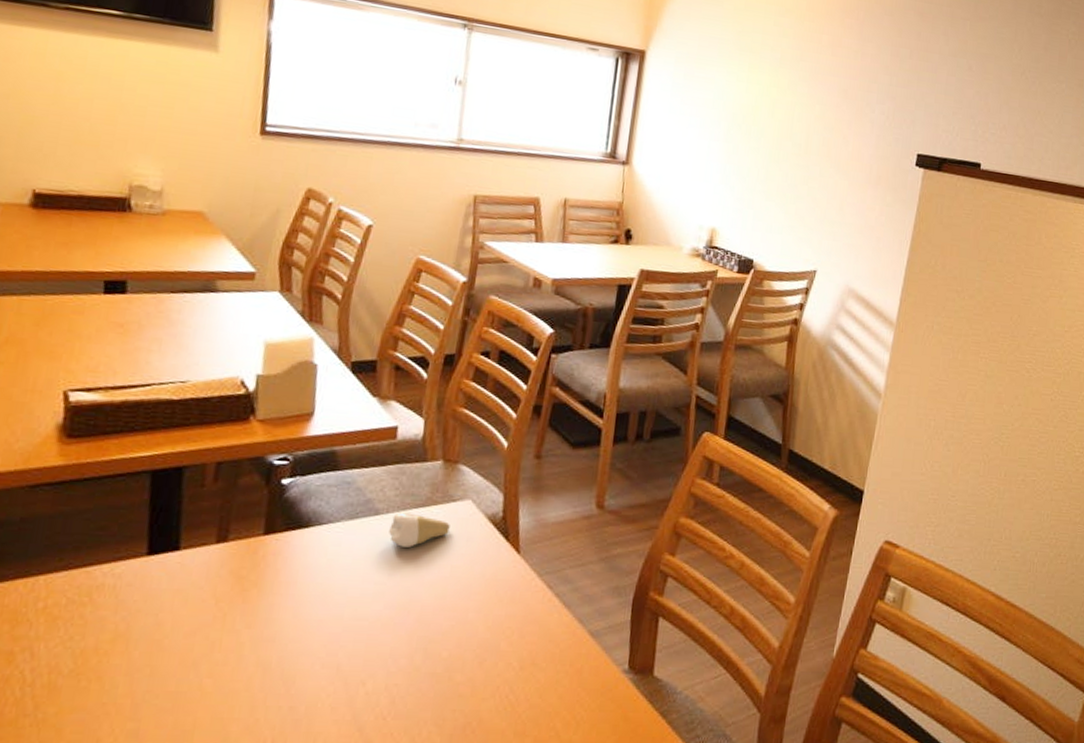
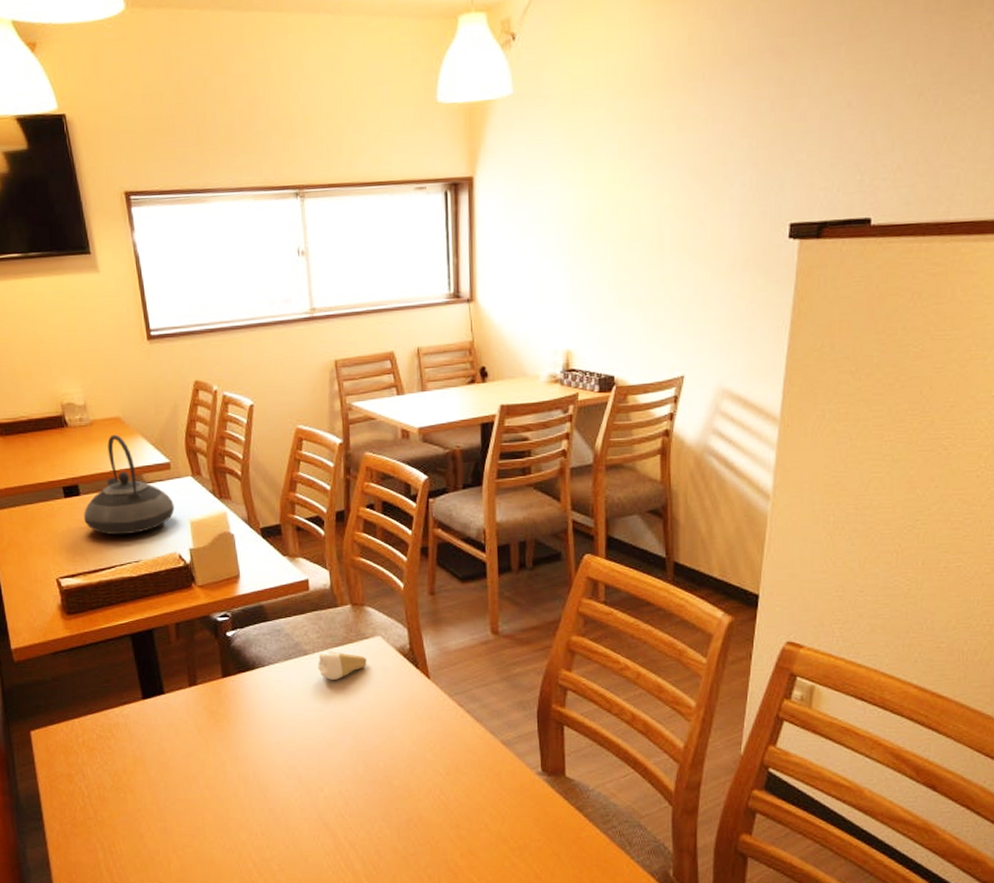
teapot: none [123,230,250,349] -> present [83,434,175,535]

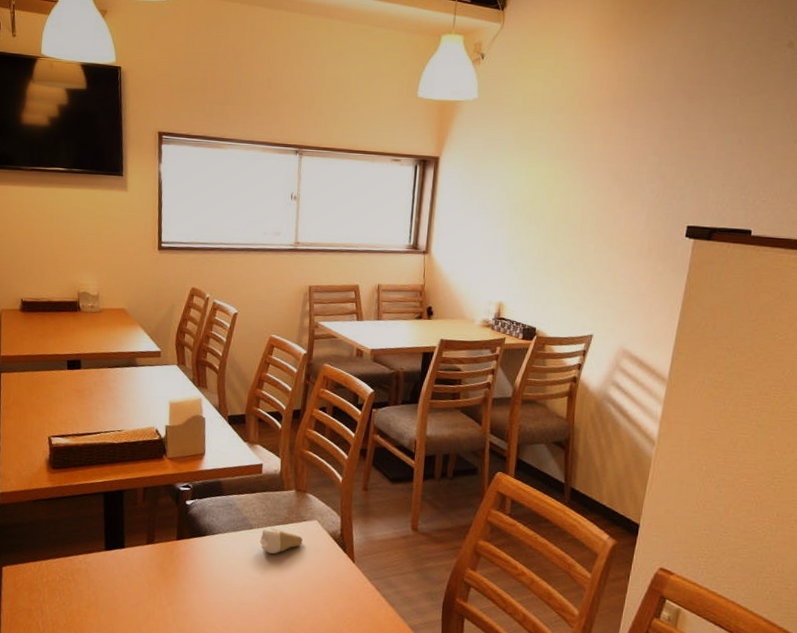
teapot: present [83,434,175,535] -> none [80,322,159,407]

